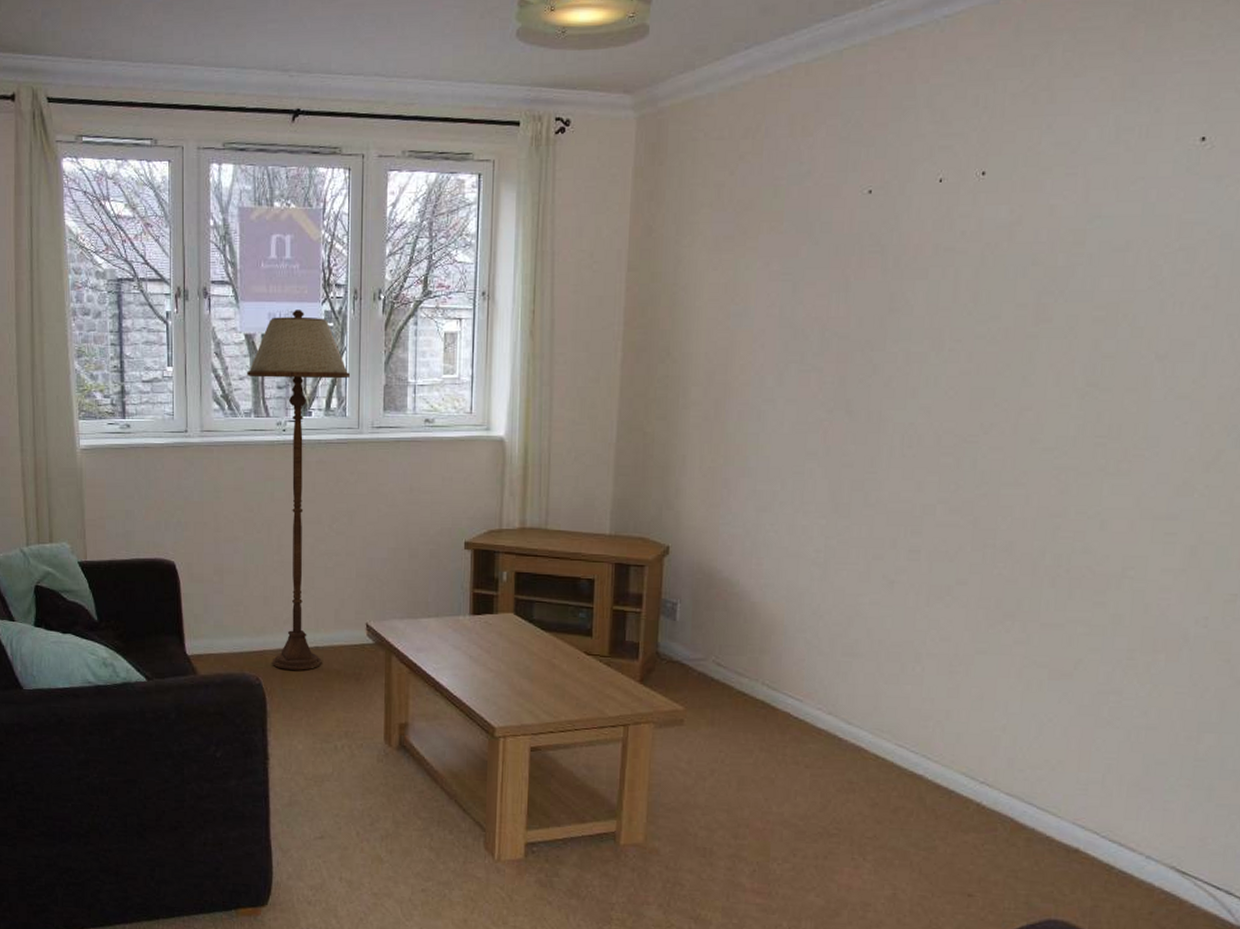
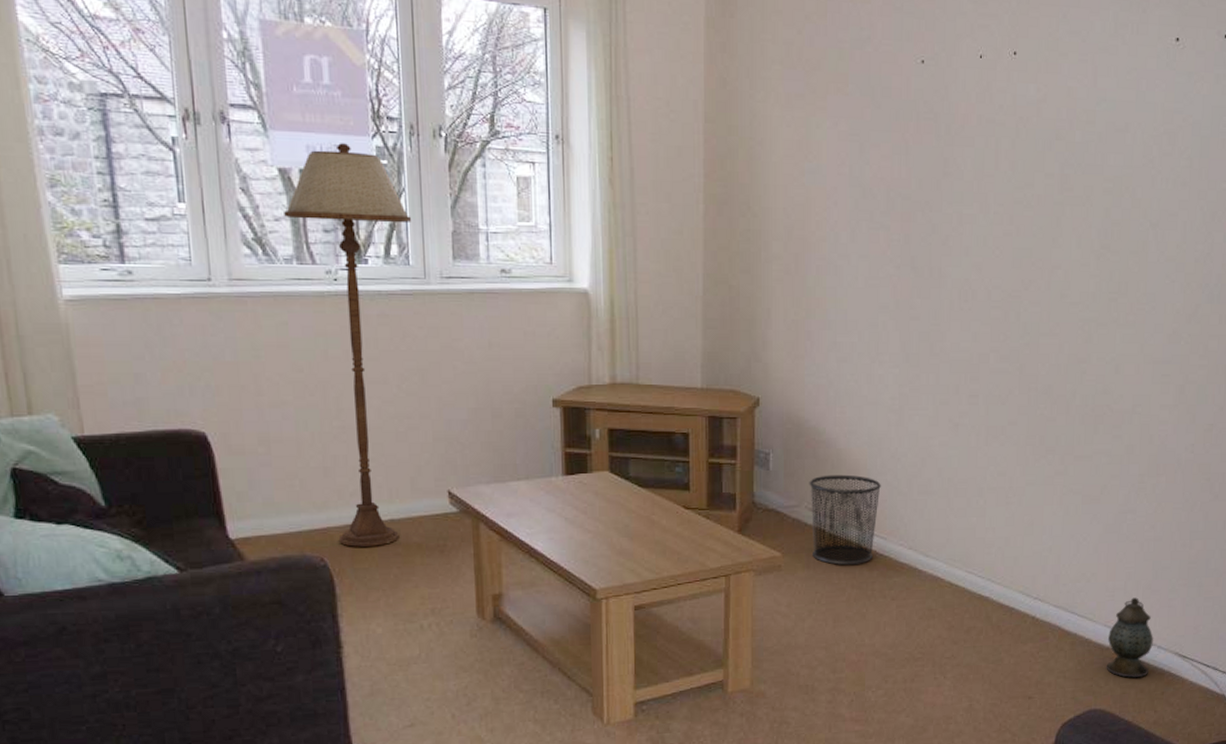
waste bin: none [718,629,799,726] -> present [809,474,881,565]
lantern: none [1073,794,1140,891] -> present [1106,597,1153,678]

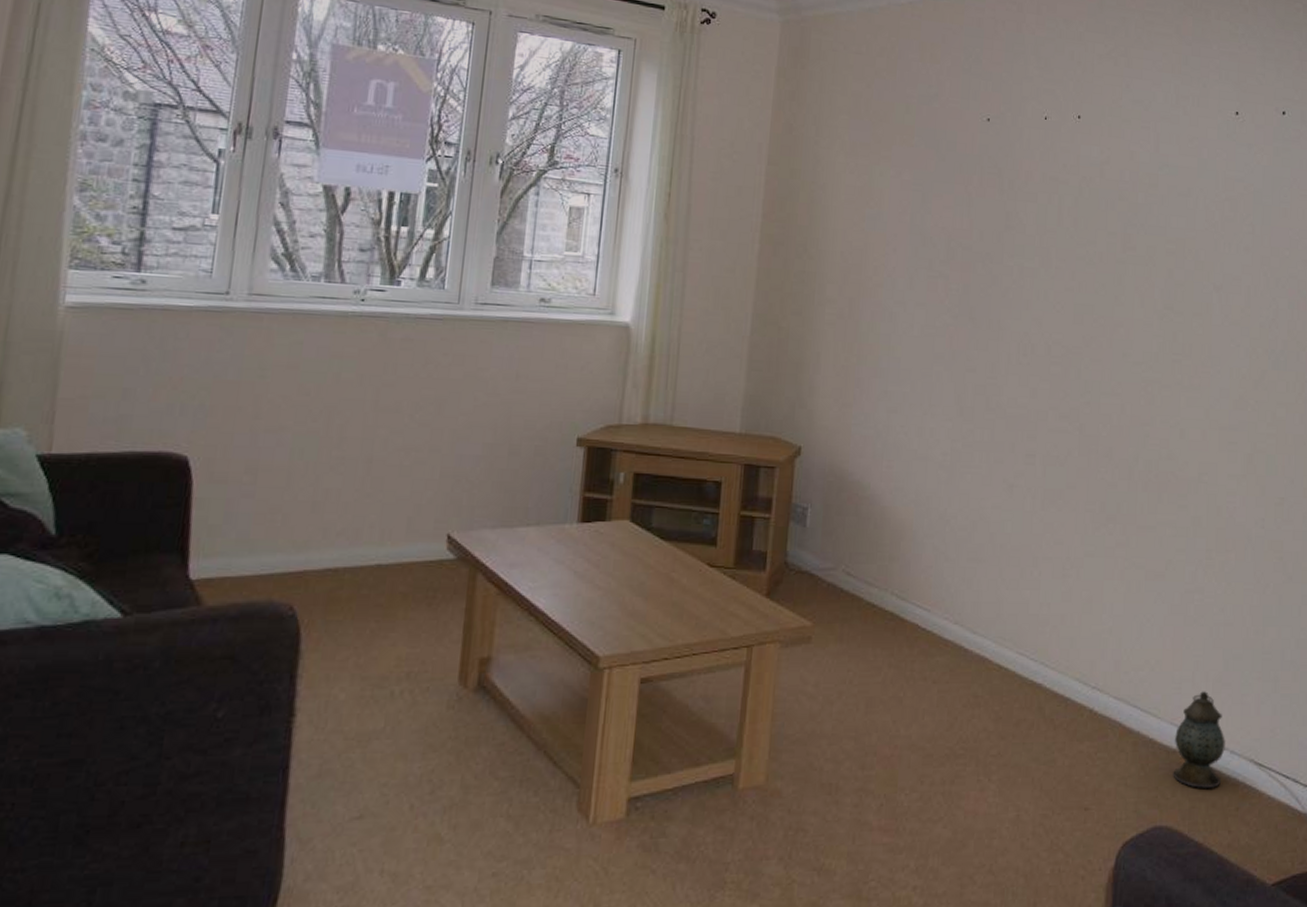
floor lamp: present [284,143,412,547] -> none [315,164,455,595]
waste bin: present [809,474,881,565] -> none [847,535,927,639]

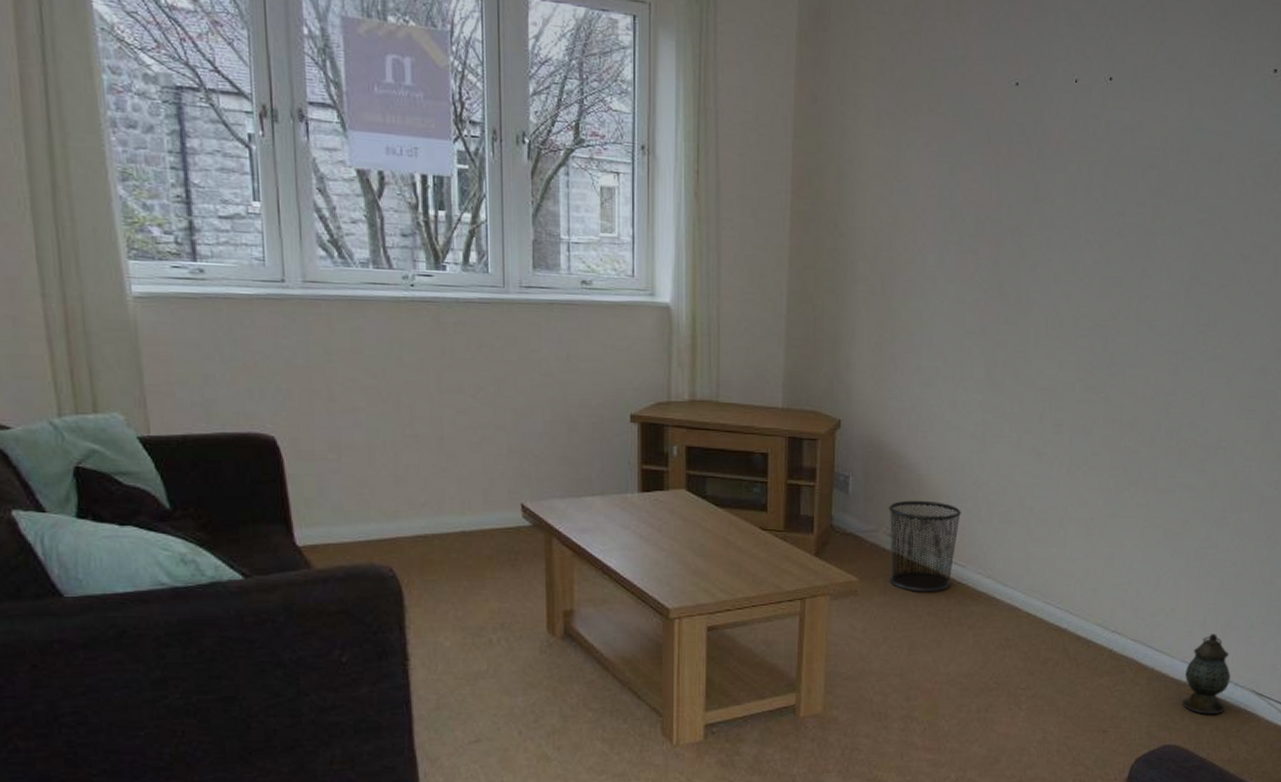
waste bin: none [847,535,927,639] -> present [888,500,961,592]

